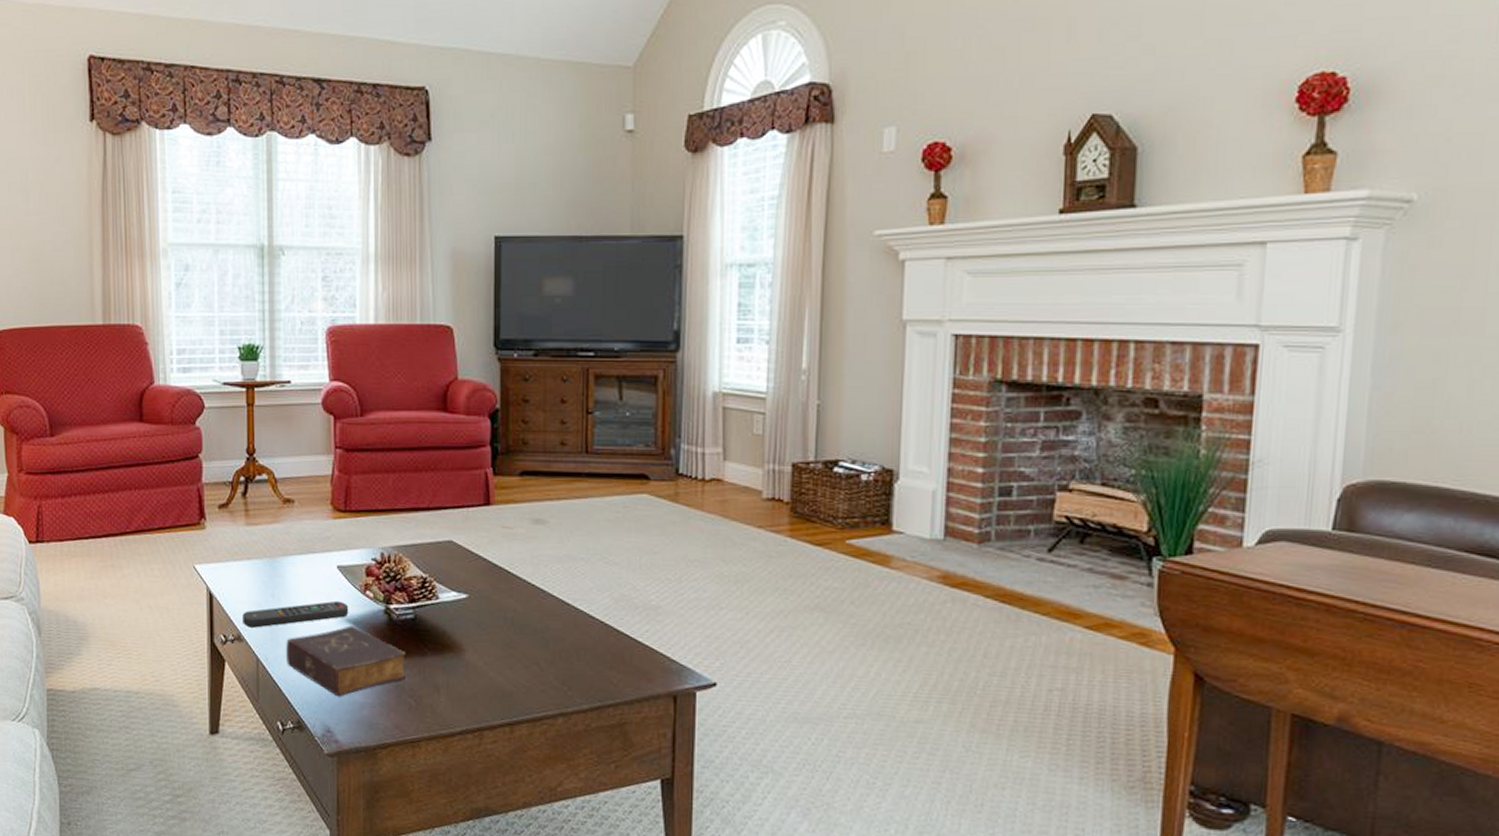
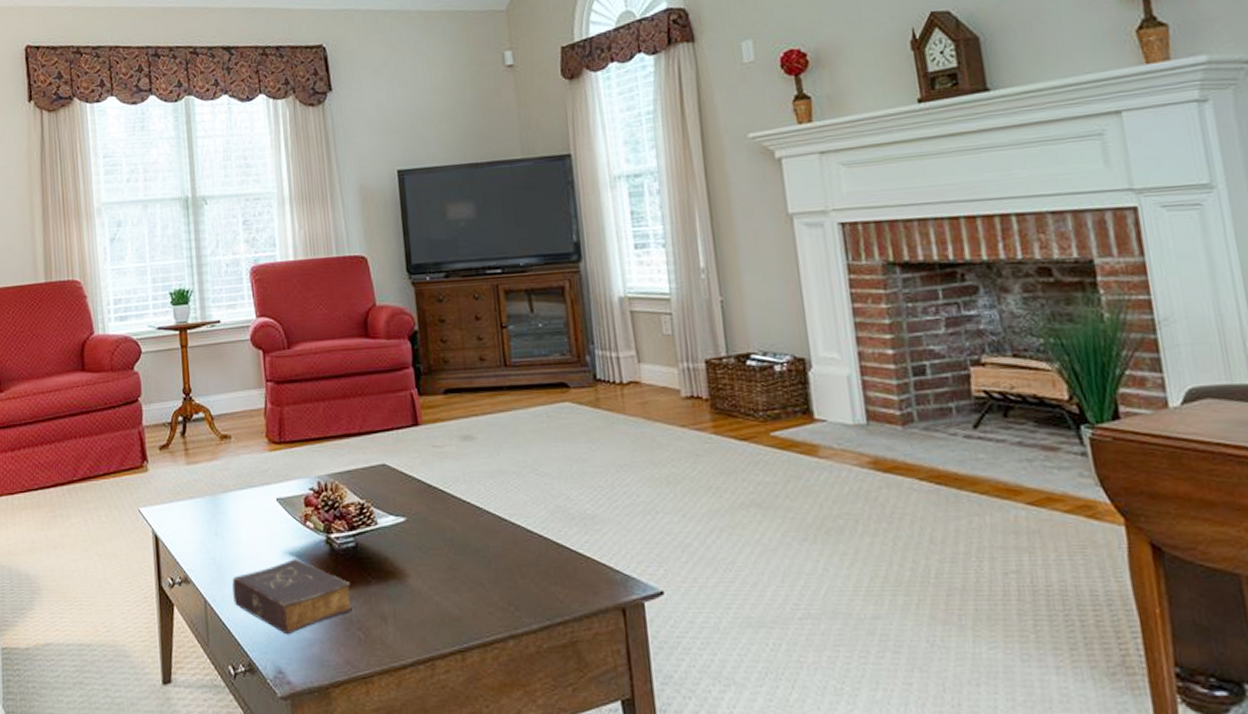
remote control: present [243,600,349,628] -> none [188,534,292,568]

